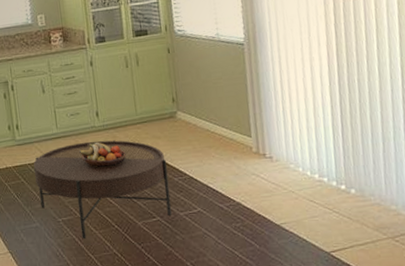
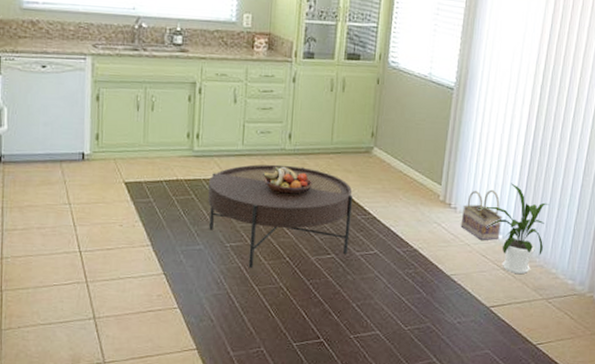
basket: none [278,134,325,185] -> present [460,189,503,240]
house plant: none [293,124,376,215] -> present [477,183,550,274]

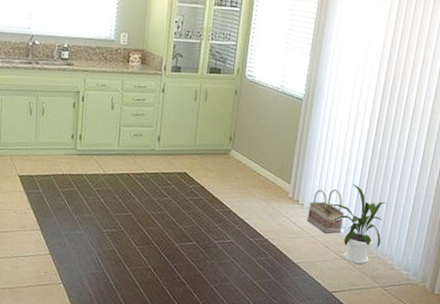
coffee table: present [208,164,354,268] -> none [88,162,213,251]
fruit bowl: present [263,166,313,195] -> none [135,164,178,190]

